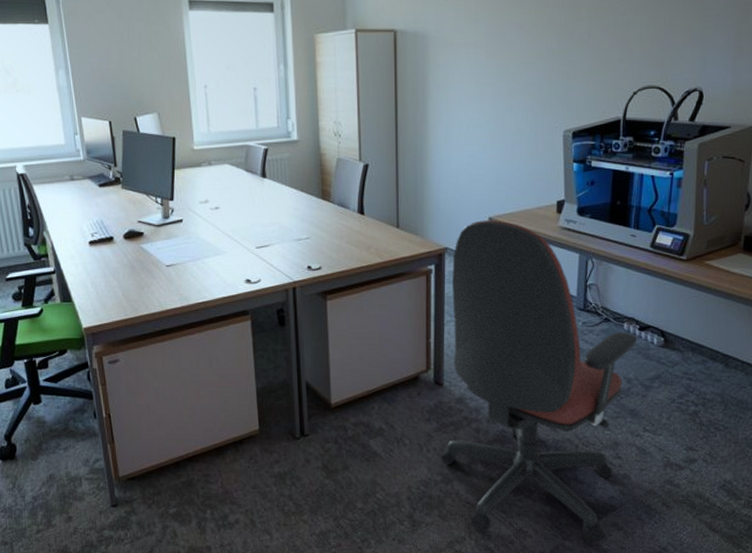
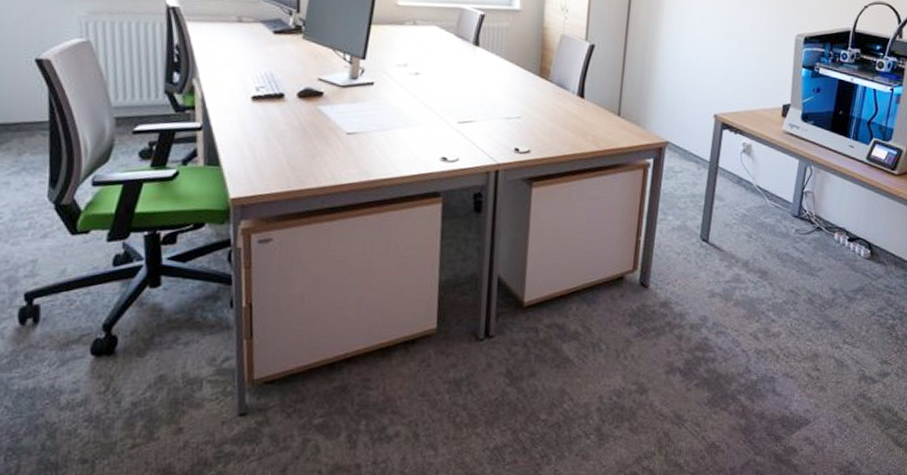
office chair: present [440,220,638,544] -> none [637,116,847,459]

